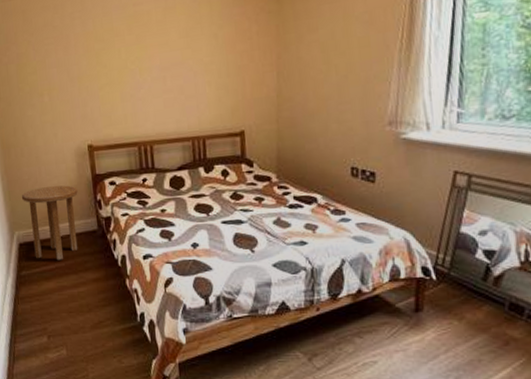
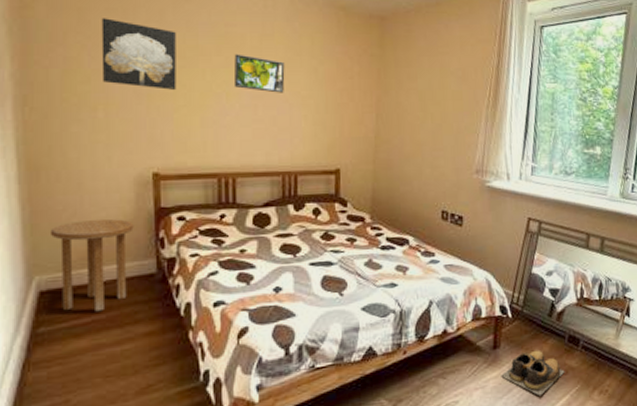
wall art: none [39,15,99,72] -> present [101,18,176,90]
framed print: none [143,30,188,63] -> present [233,54,285,93]
shoes: none [425,316,505,366] -> present [501,350,565,396]

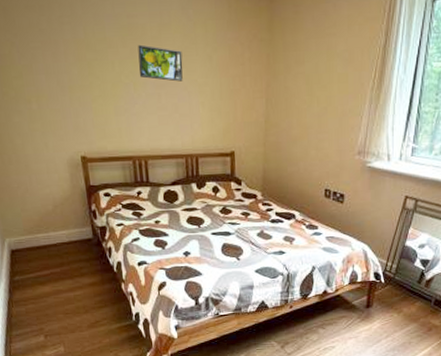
side table: present [49,219,134,312] -> none [11,195,73,267]
wall art: present [101,18,176,90] -> none [23,15,92,82]
shoes: present [501,350,565,396] -> none [372,310,429,347]

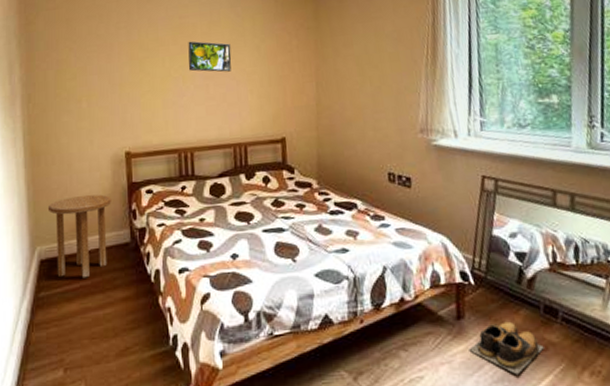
side table: none [11,195,73,267] -> present [47,194,111,278]
shoes: none [372,310,429,347] -> present [468,321,544,375]

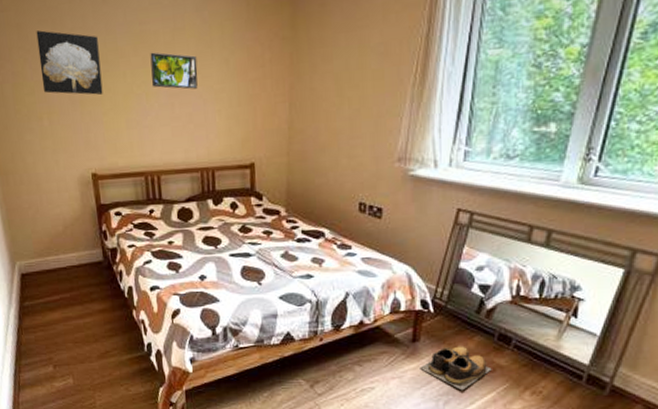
side table: present [47,194,111,278] -> none [21,215,83,291]
wall art: none [84,24,142,79] -> present [36,30,103,95]

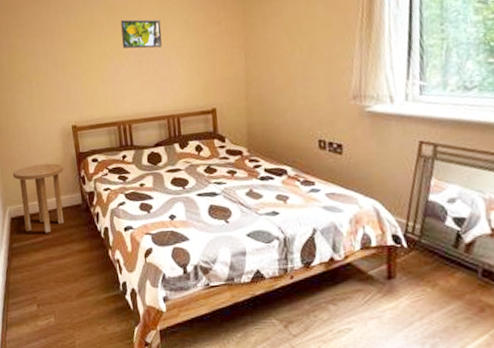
side table: none [21,215,83,291] -> present [12,163,64,233]
wall art: present [36,30,103,95] -> none [27,10,82,60]
shoes: present [420,346,492,391] -> none [399,283,480,333]

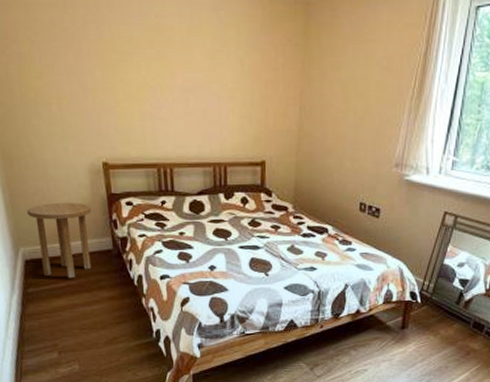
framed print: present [120,19,162,49] -> none [165,46,213,86]

